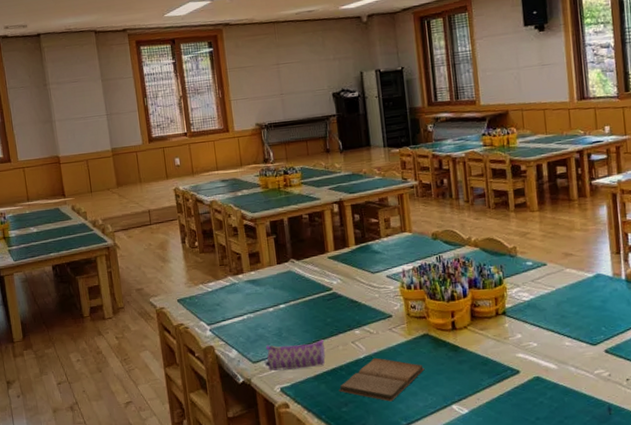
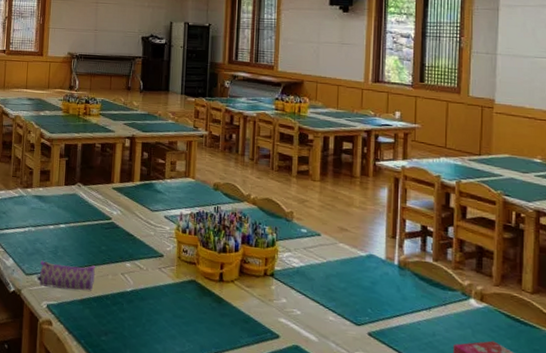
book: present [338,357,425,402] -> none [101,293,187,340]

